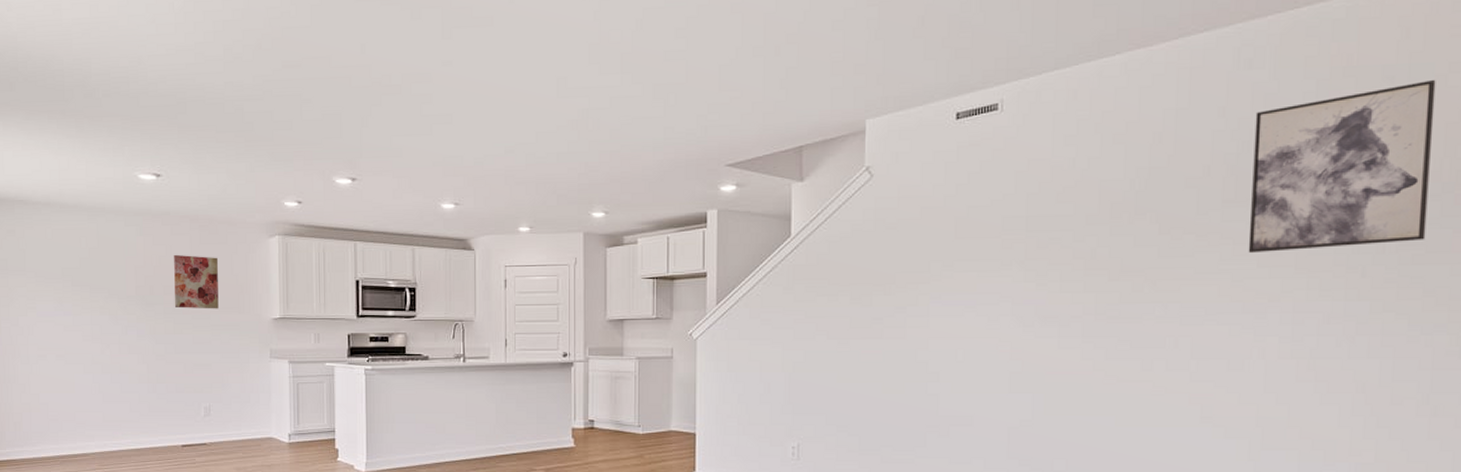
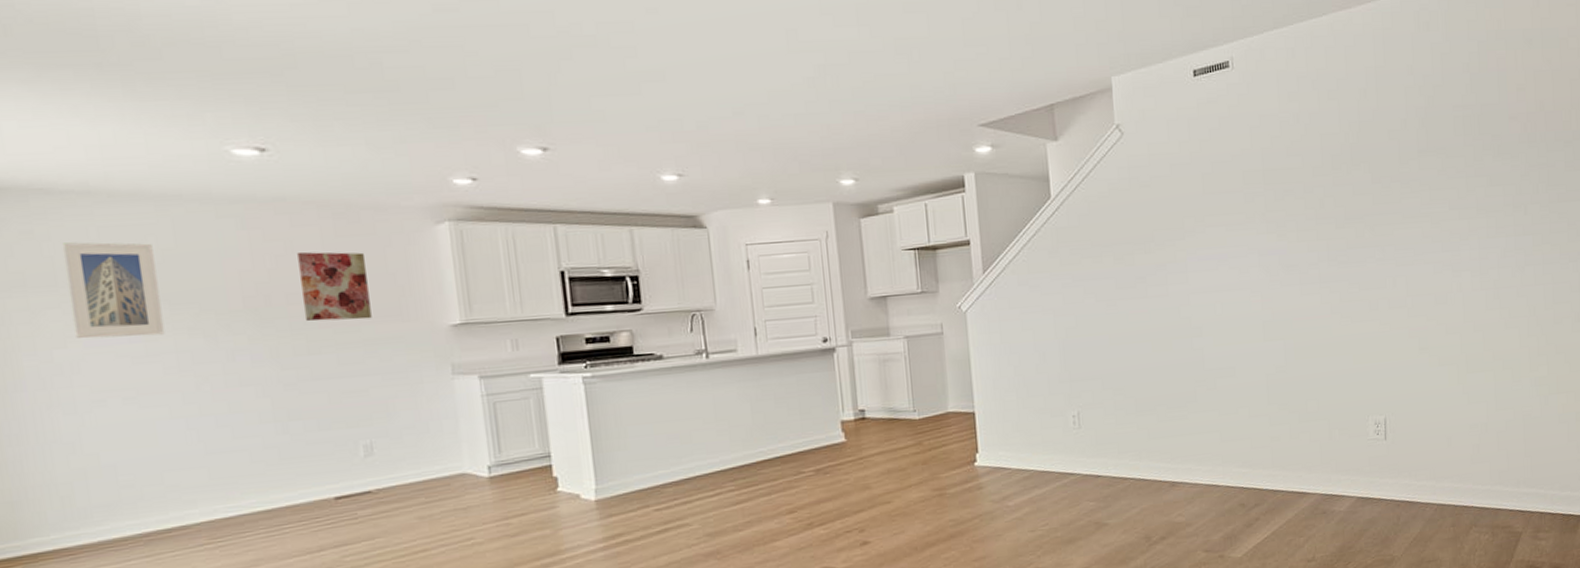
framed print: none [30,240,86,311] -> present [61,242,165,339]
wall art: present [1248,79,1436,254] -> none [1435,42,1565,198]

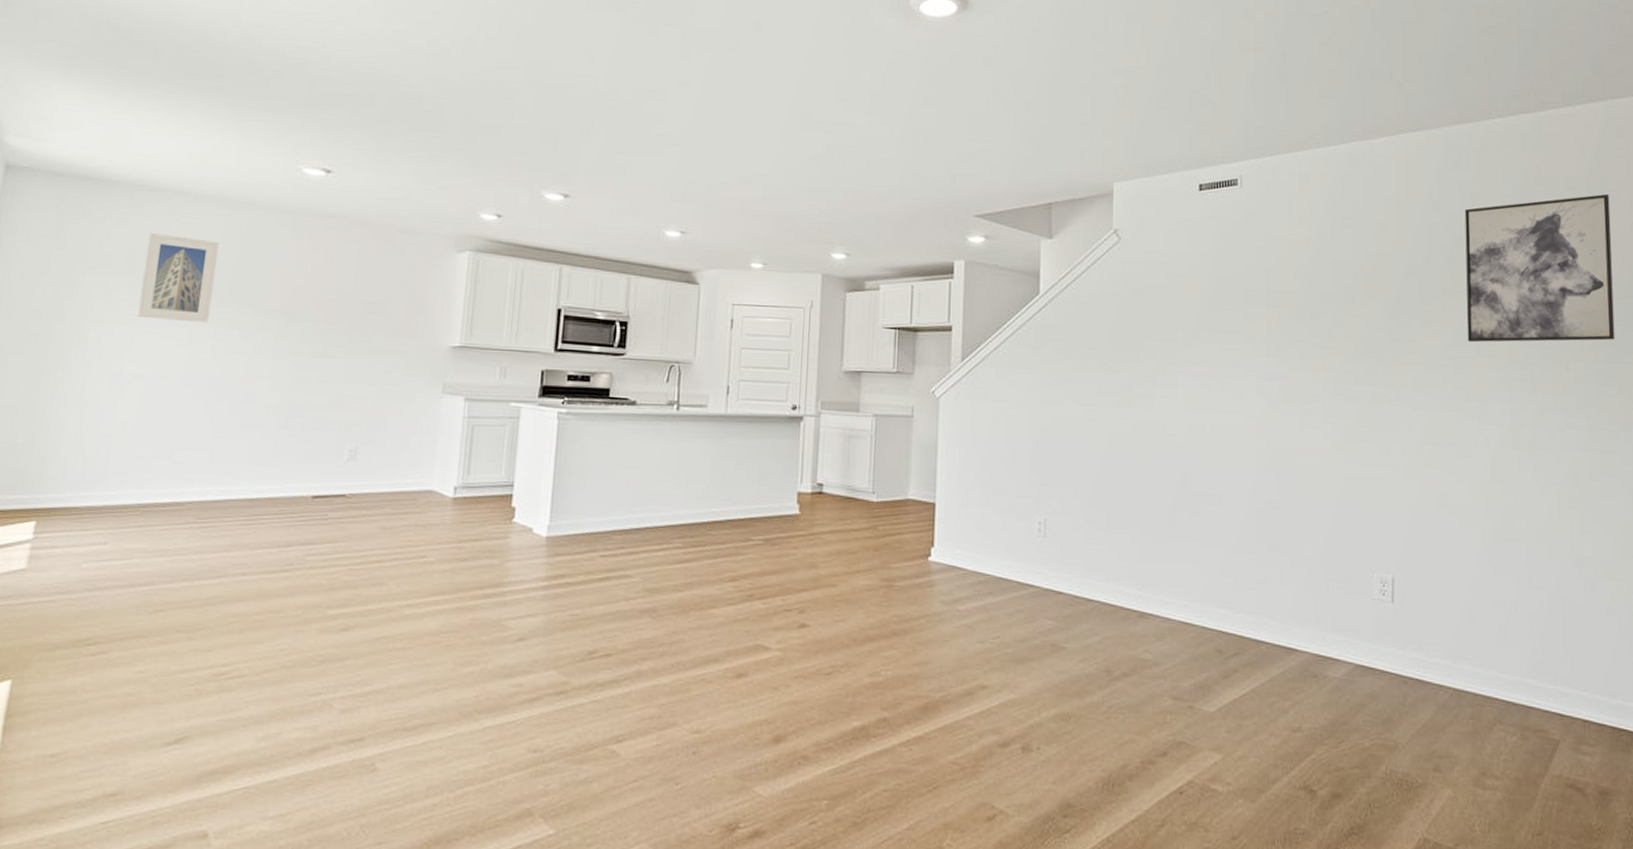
wall art: present [297,251,372,321] -> none [327,263,390,332]
wall art: none [1435,42,1565,198] -> present [1464,193,1615,343]

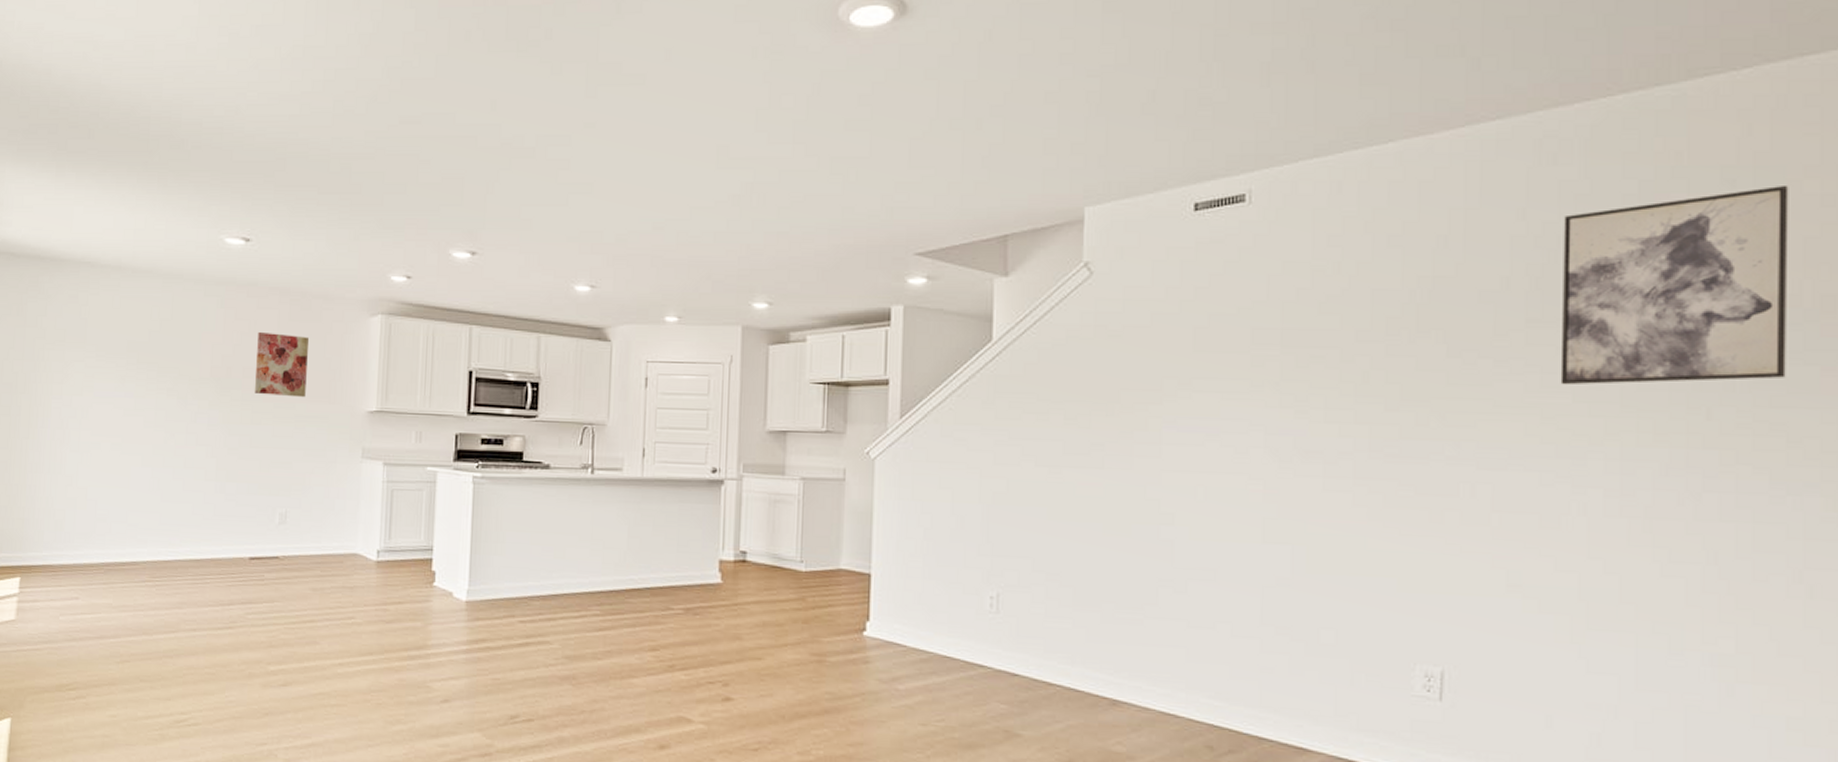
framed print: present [137,233,219,323] -> none [90,308,155,393]
wall art: none [327,263,390,332] -> present [254,331,309,398]

